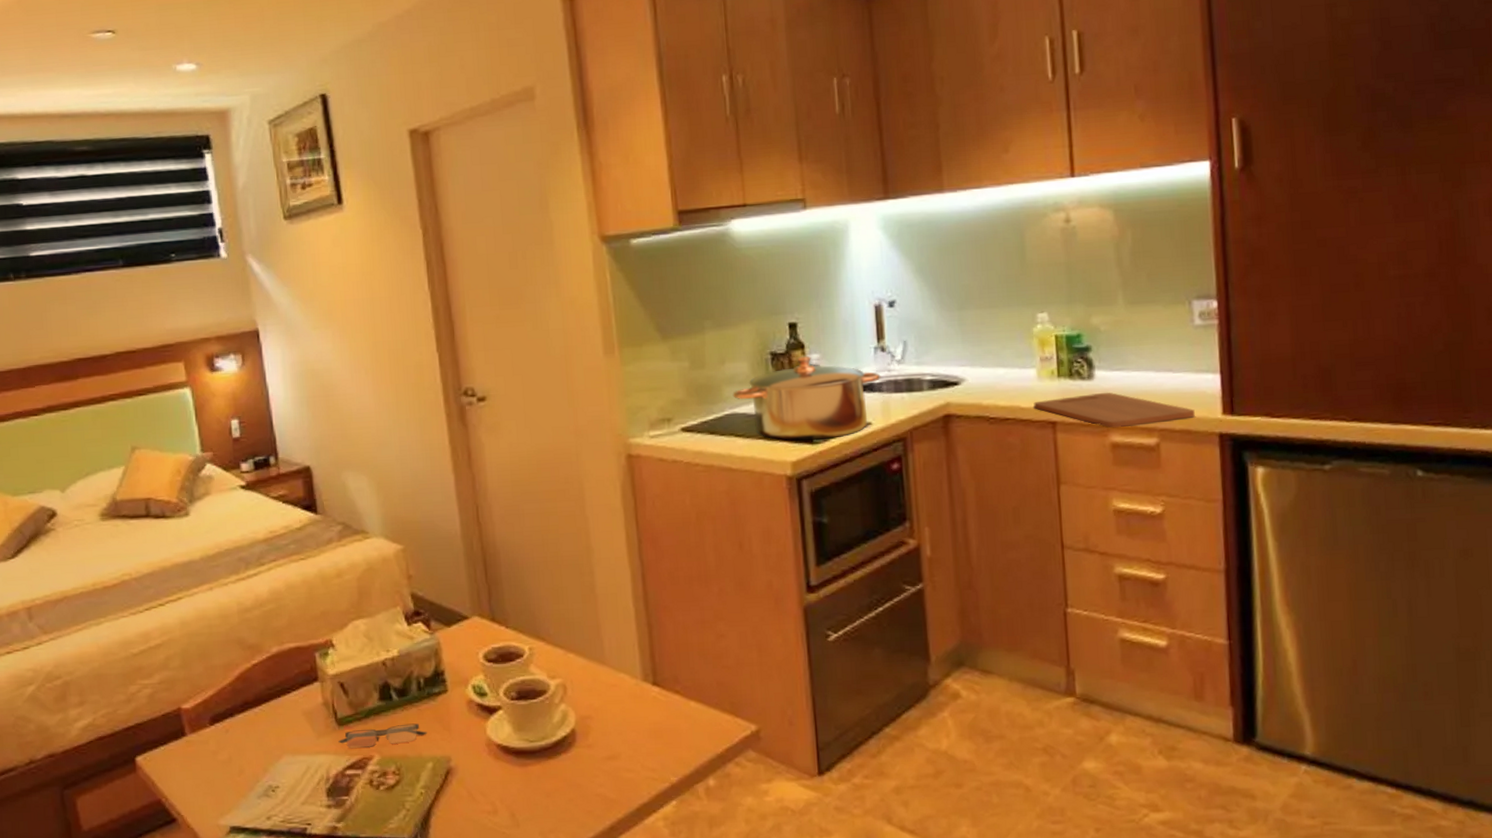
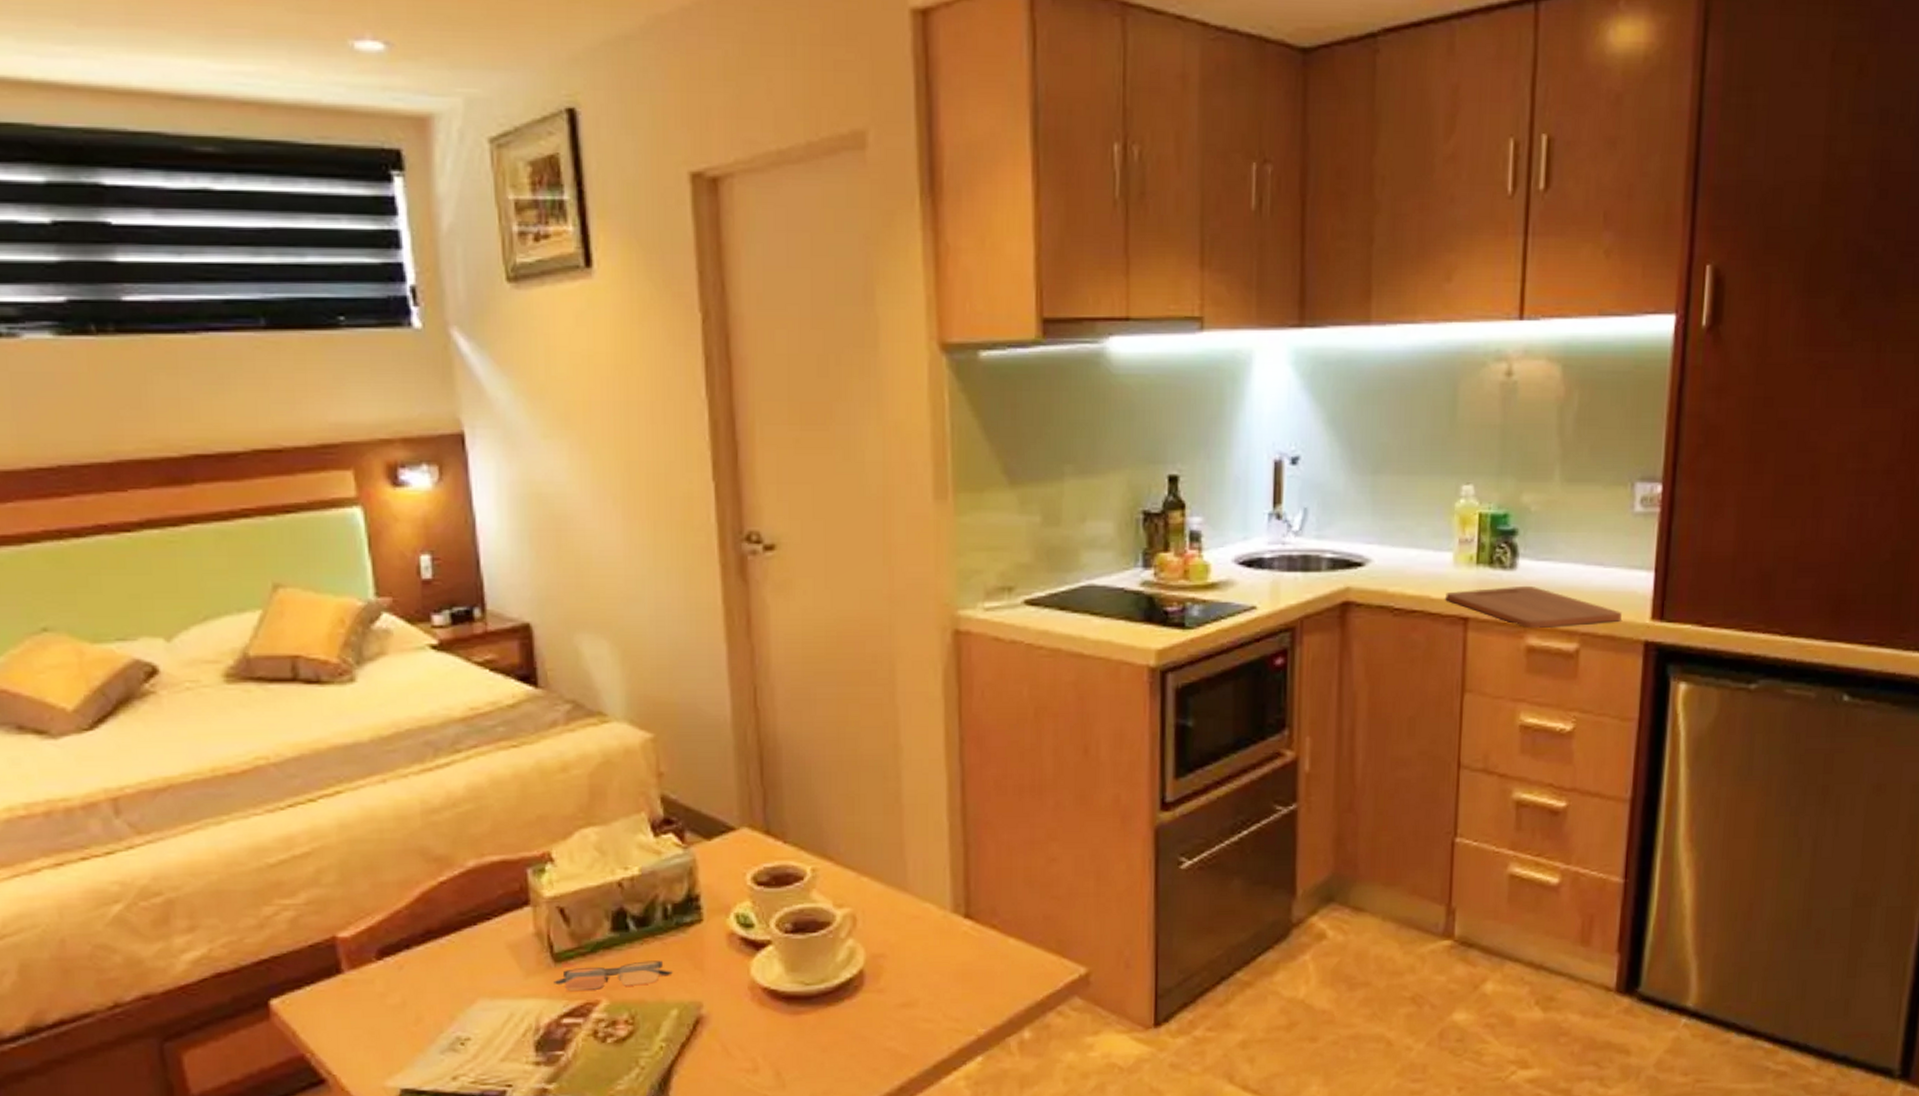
cooking pot: present [732,355,881,442] -> none [1092,518,1273,625]

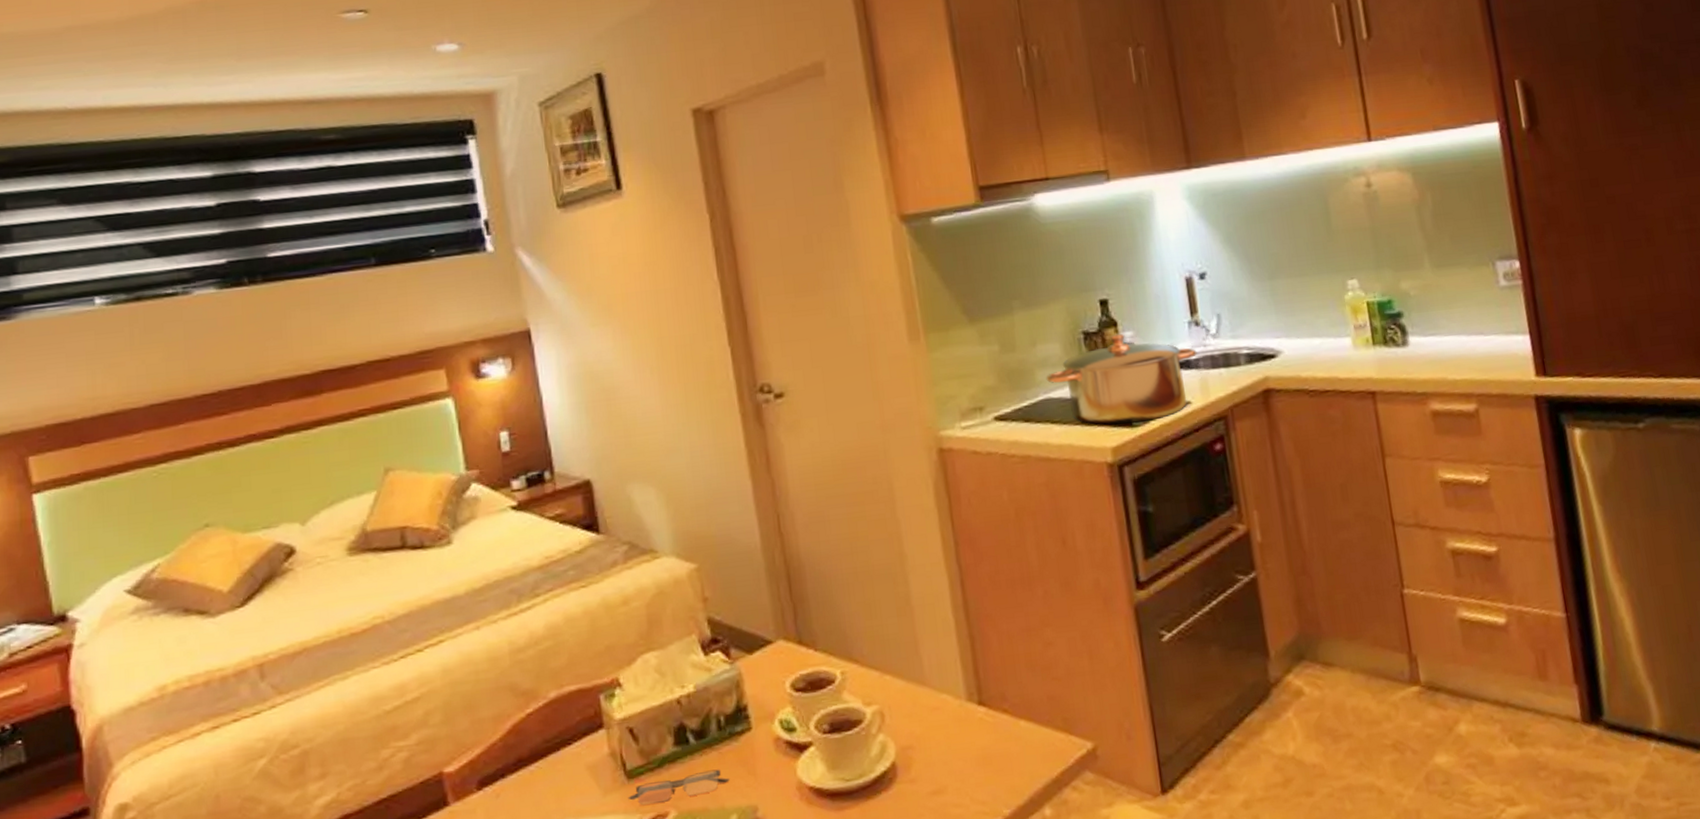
cooking pot: none [1092,518,1273,625] -> present [1046,333,1197,426]
cutting board: present [1445,585,1622,629] -> none [1351,358,1510,396]

